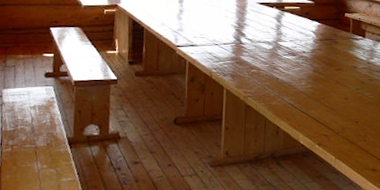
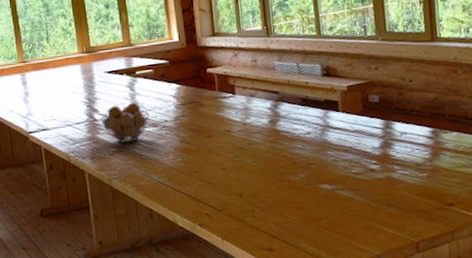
fruit basket: none [246,32,291,66] -> present [100,102,150,143]

